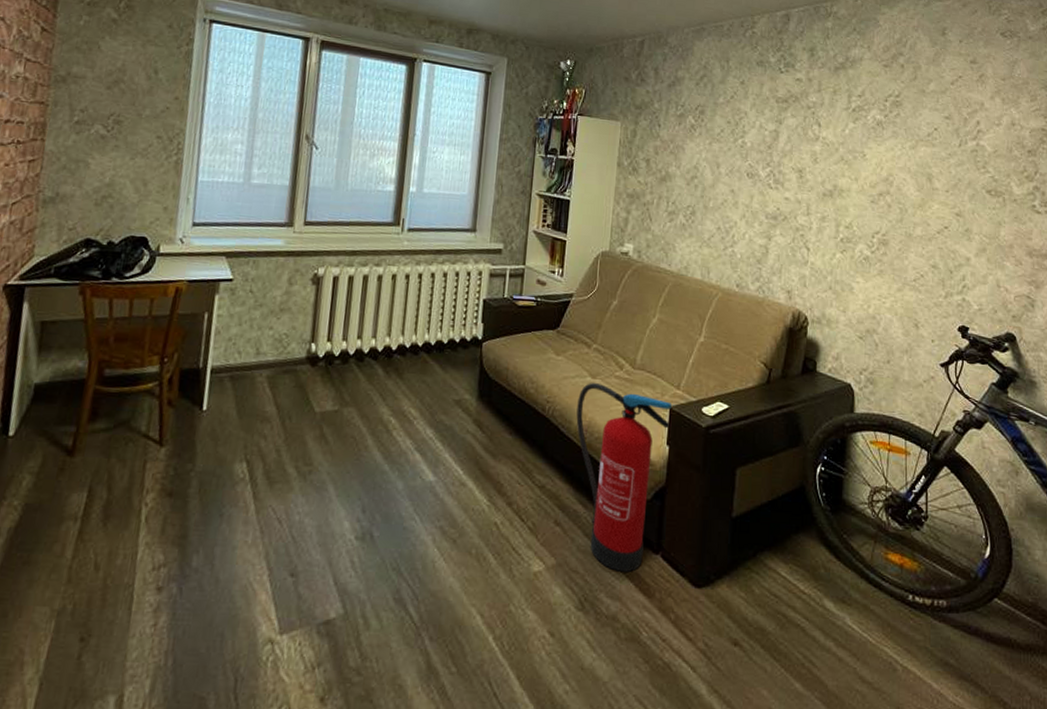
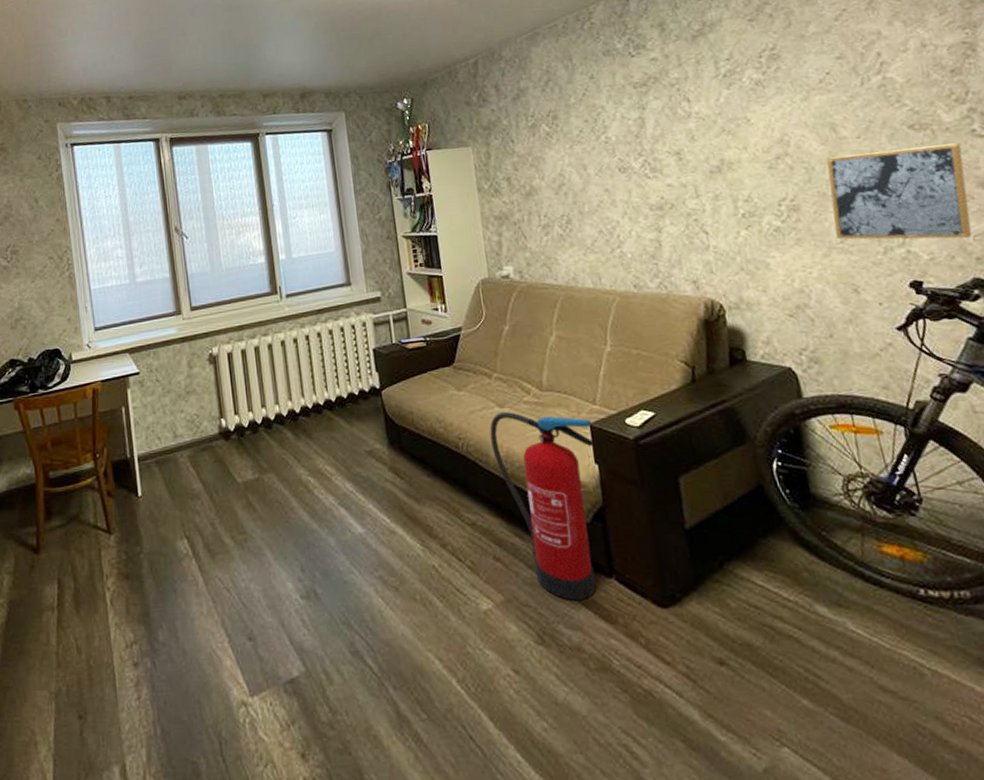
wall art: none [911,204,1022,297] -> present [826,143,973,240]

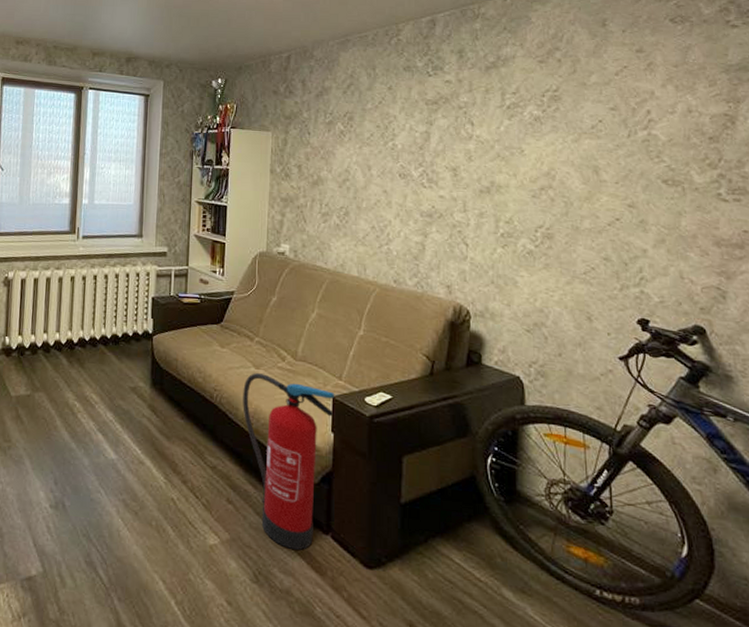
wall art: present [826,143,973,240] -> none [580,196,706,289]

